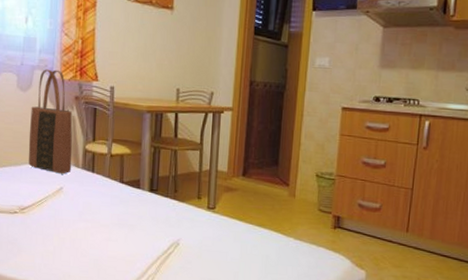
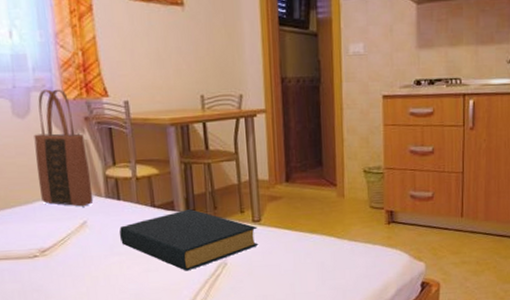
hardback book: none [88,189,211,245] -> present [119,209,259,271]

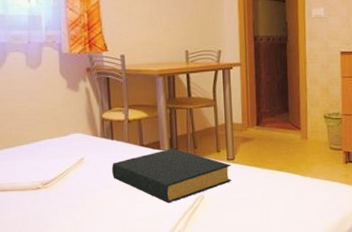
tote bag: present [34,89,94,207] -> none [43,44,91,145]

